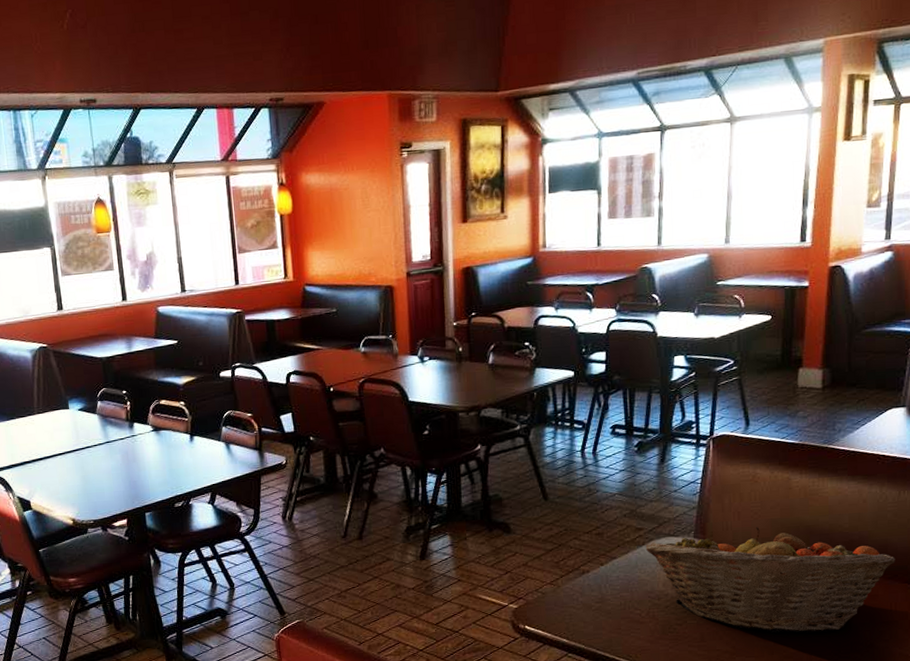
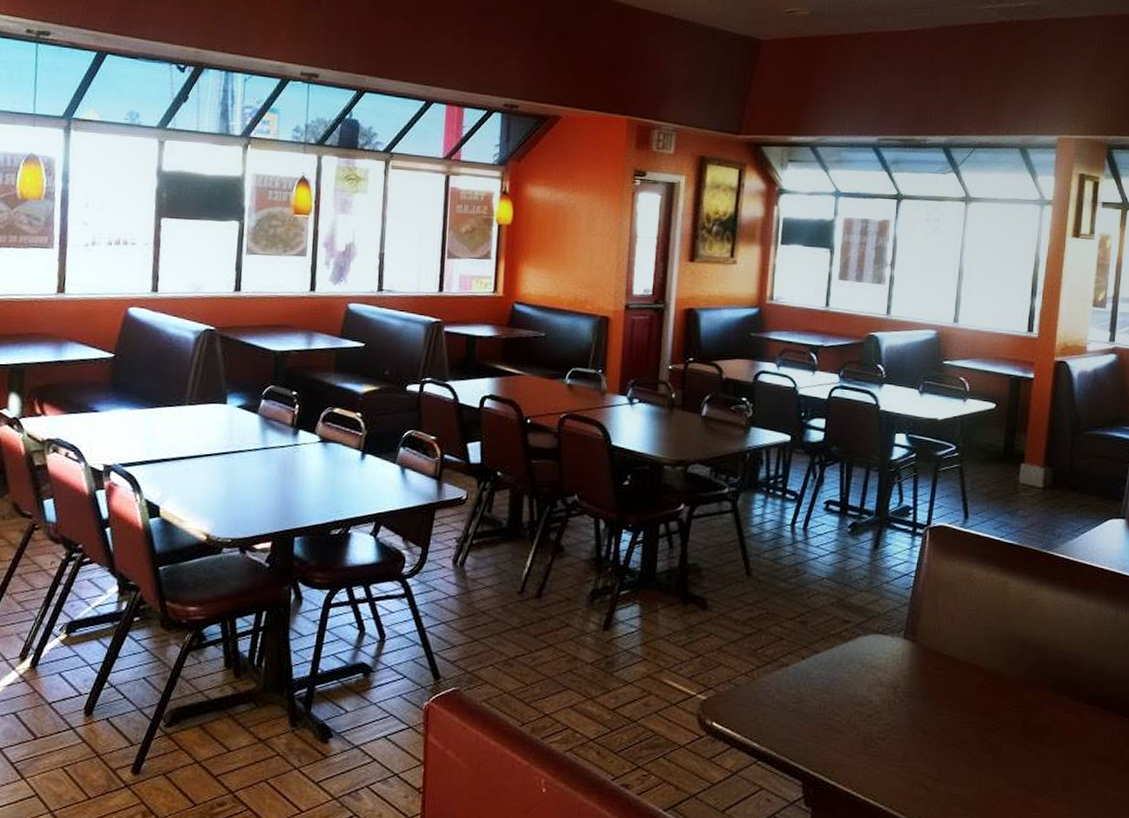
fruit basket: present [645,526,895,633] -> none [851,633,1112,764]

